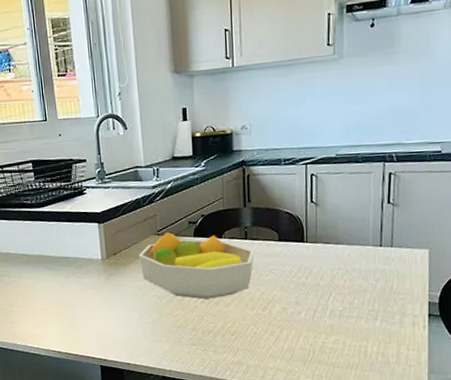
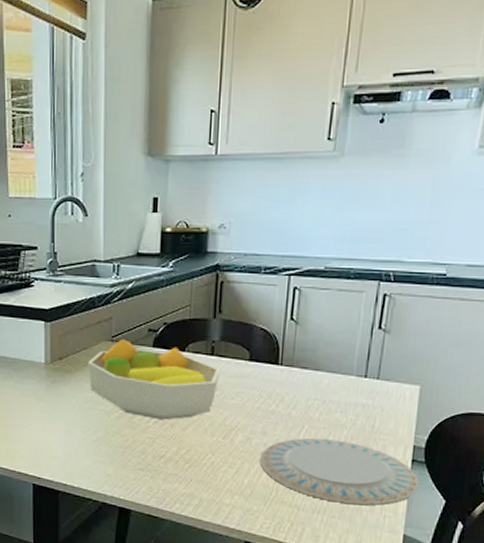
plate: none [296,303,437,359] -> present [260,438,419,505]

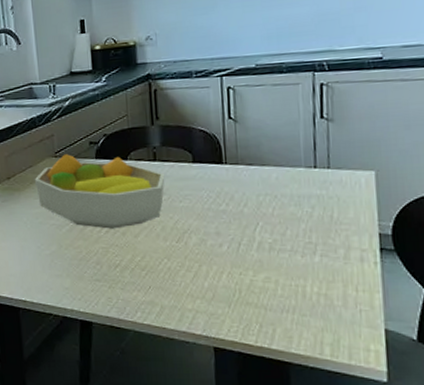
plate: present [260,438,419,505] -> none [217,234,393,301]

